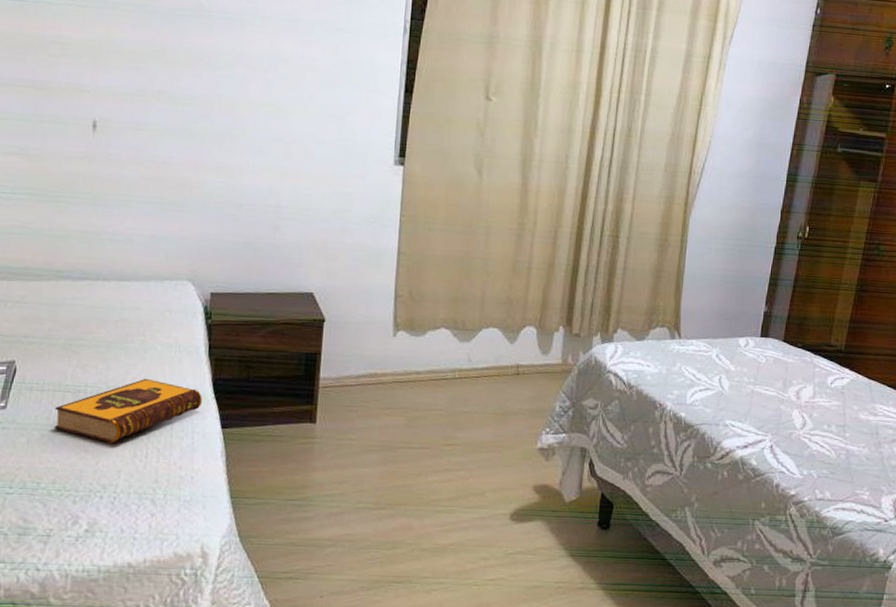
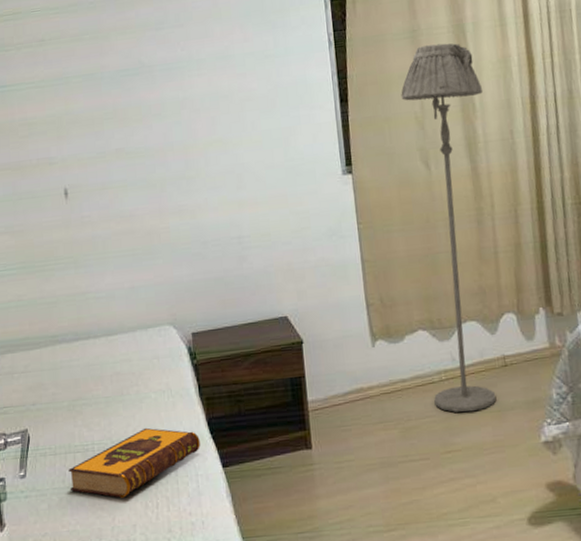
floor lamp: none [444,53,547,412] -> present [401,43,497,412]

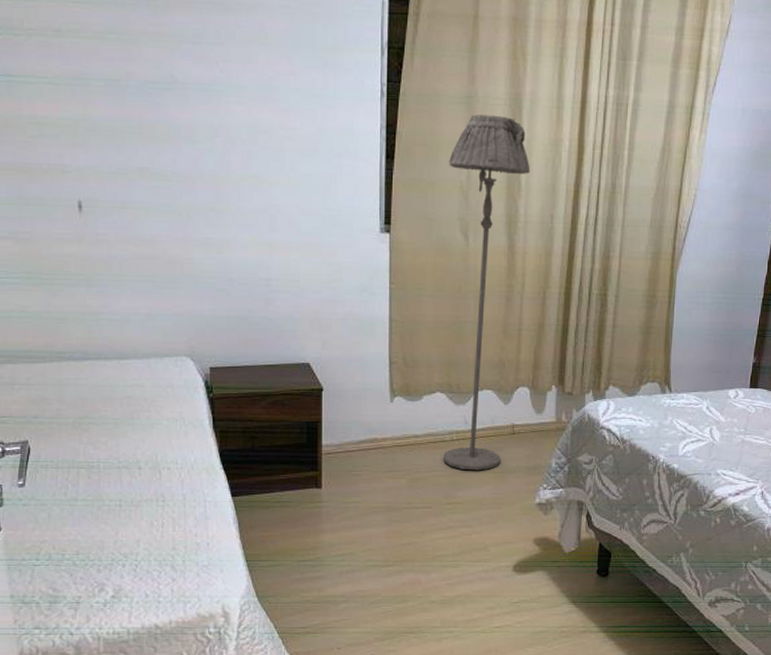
hardback book: present [68,427,200,498] -> none [71,452,211,515]

